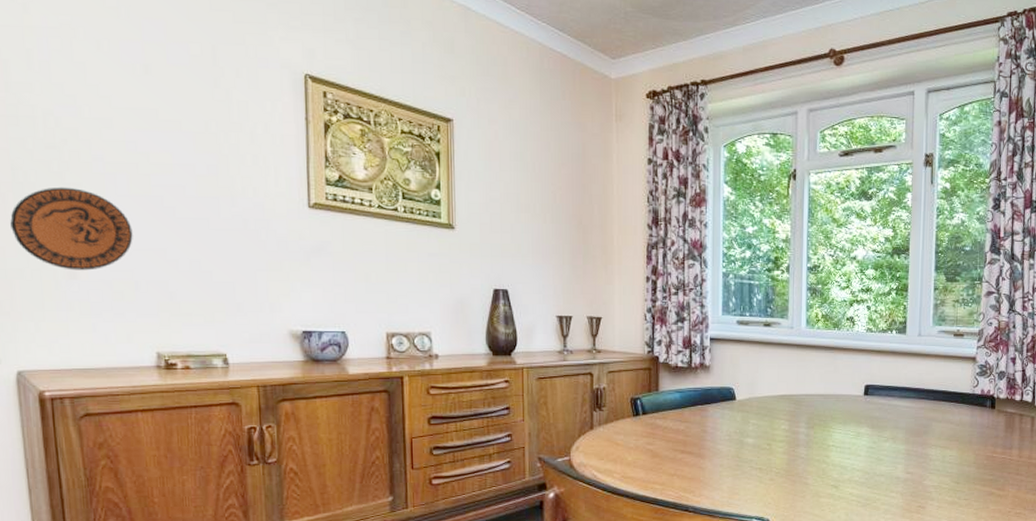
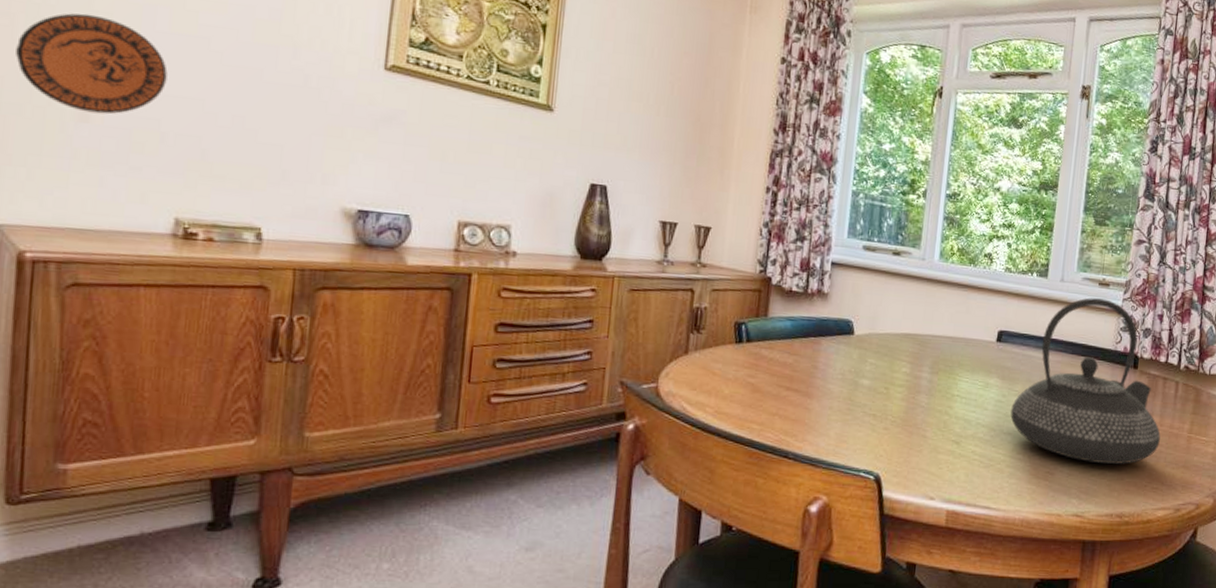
teapot: none [882,348,1020,495] -> present [1010,297,1161,464]

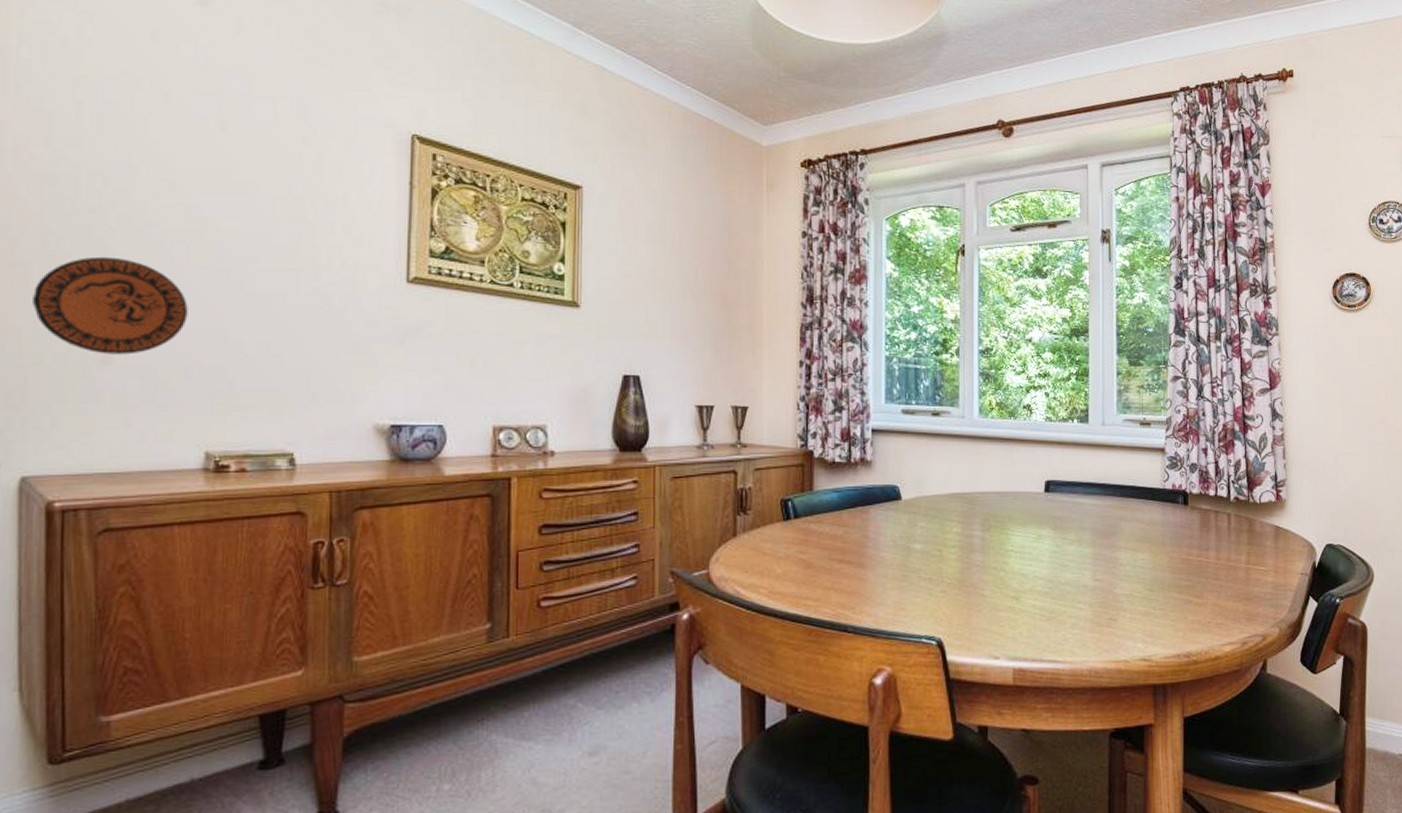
teapot: present [1010,297,1161,464] -> none [1067,438,1219,604]

